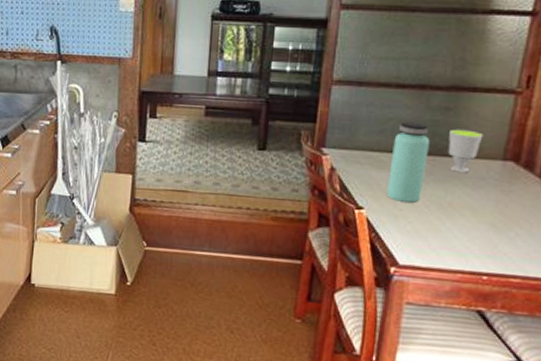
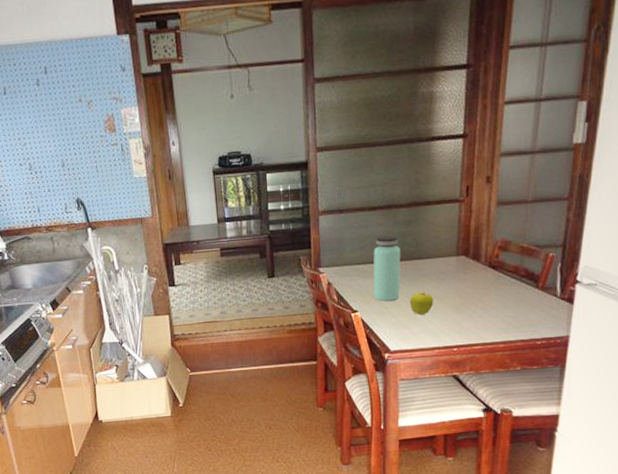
fruit: none [432,197,464,226] -> present [410,292,434,315]
cup: present [448,129,483,173] -> none [414,236,440,271]

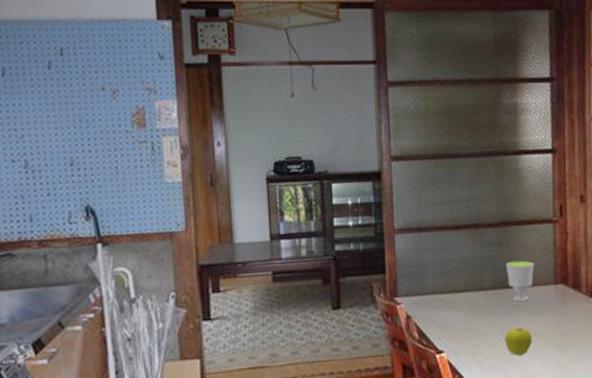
bottle: present [373,235,401,301] -> none [459,259,493,339]
cup: none [414,236,440,271] -> present [506,260,535,302]

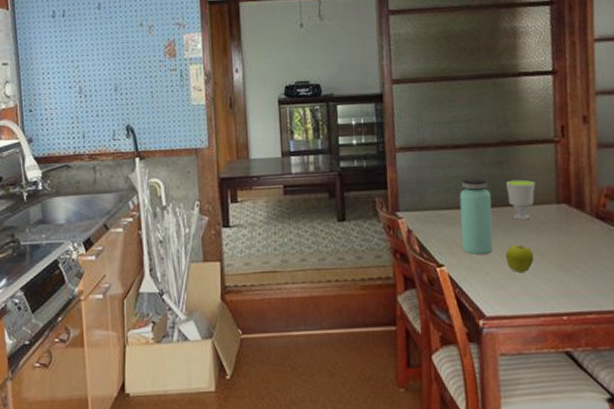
bottle: none [459,259,493,339] -> present [459,177,493,254]

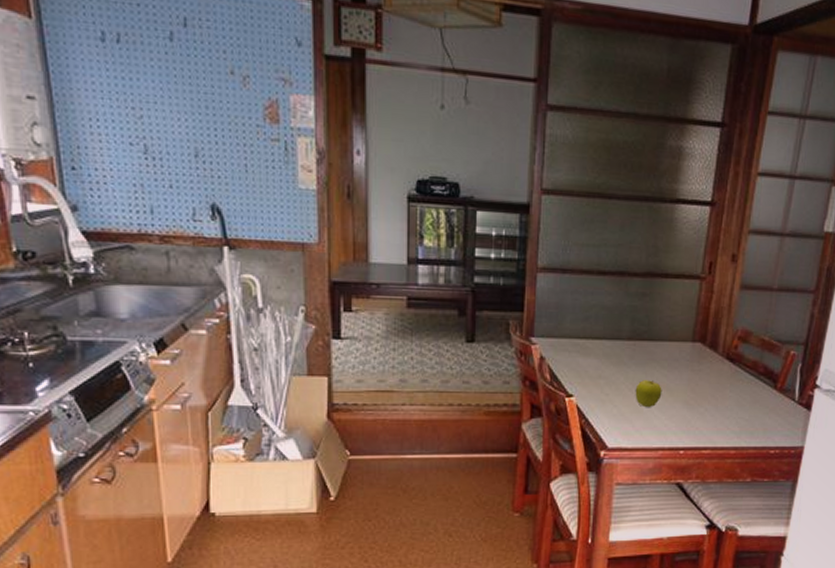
bottle: present [459,177,493,254] -> none [594,308,630,387]
cup: present [506,179,536,220] -> none [646,314,675,355]

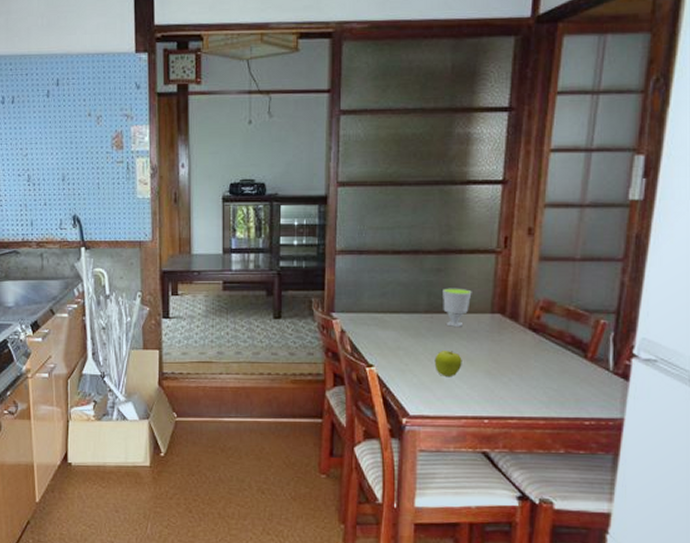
cup: none [646,314,675,355] -> present [443,288,472,327]

